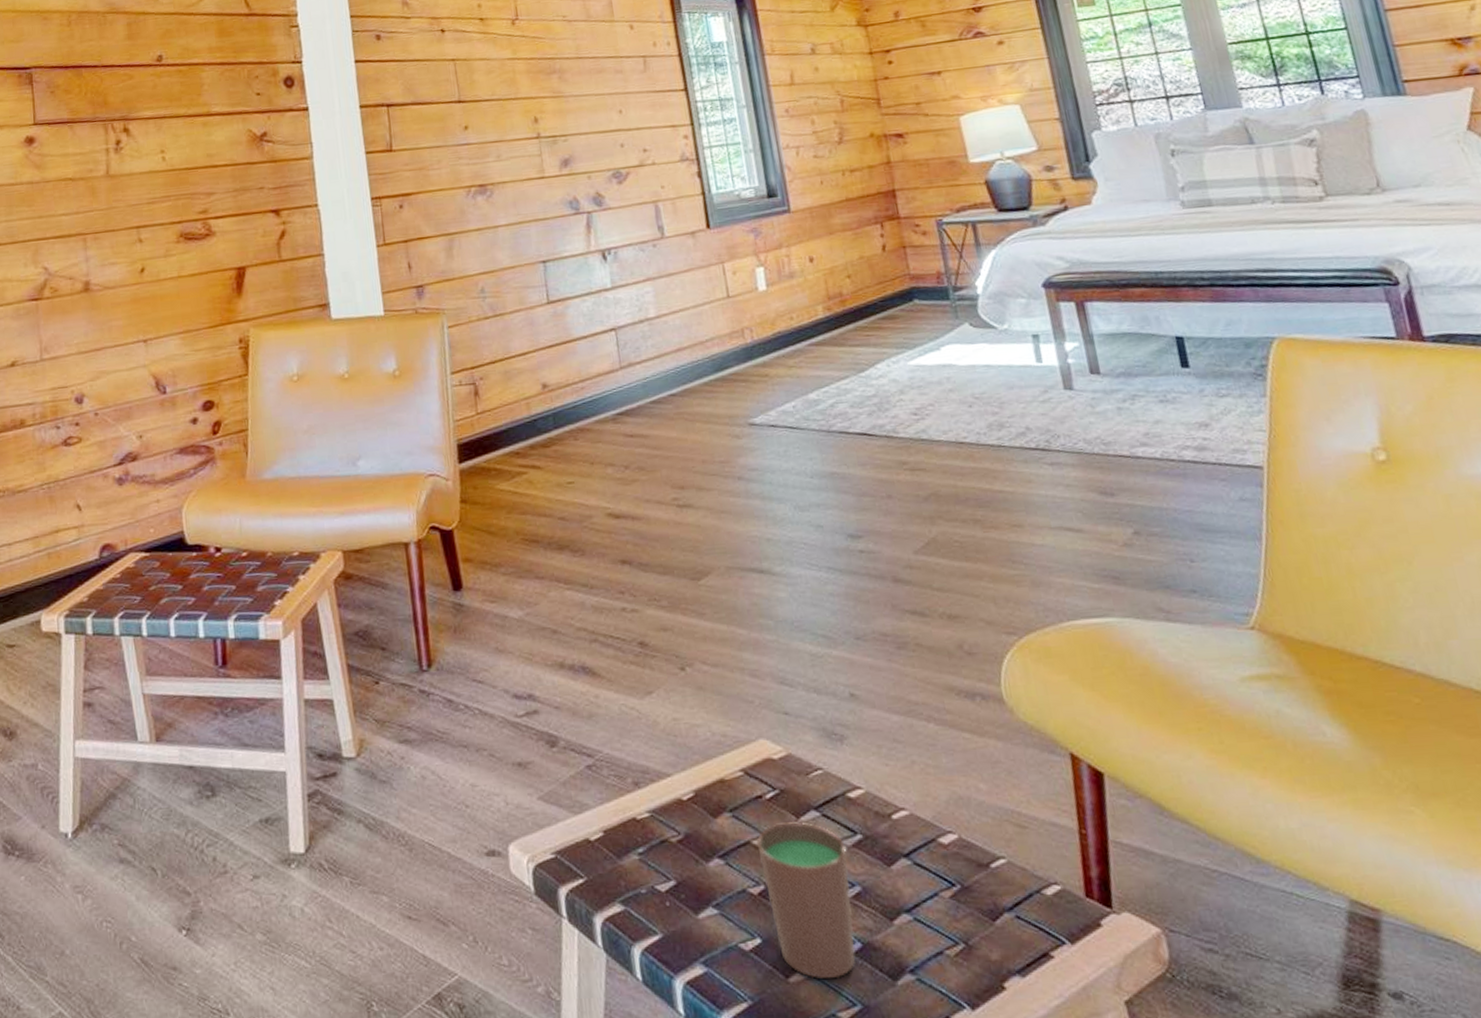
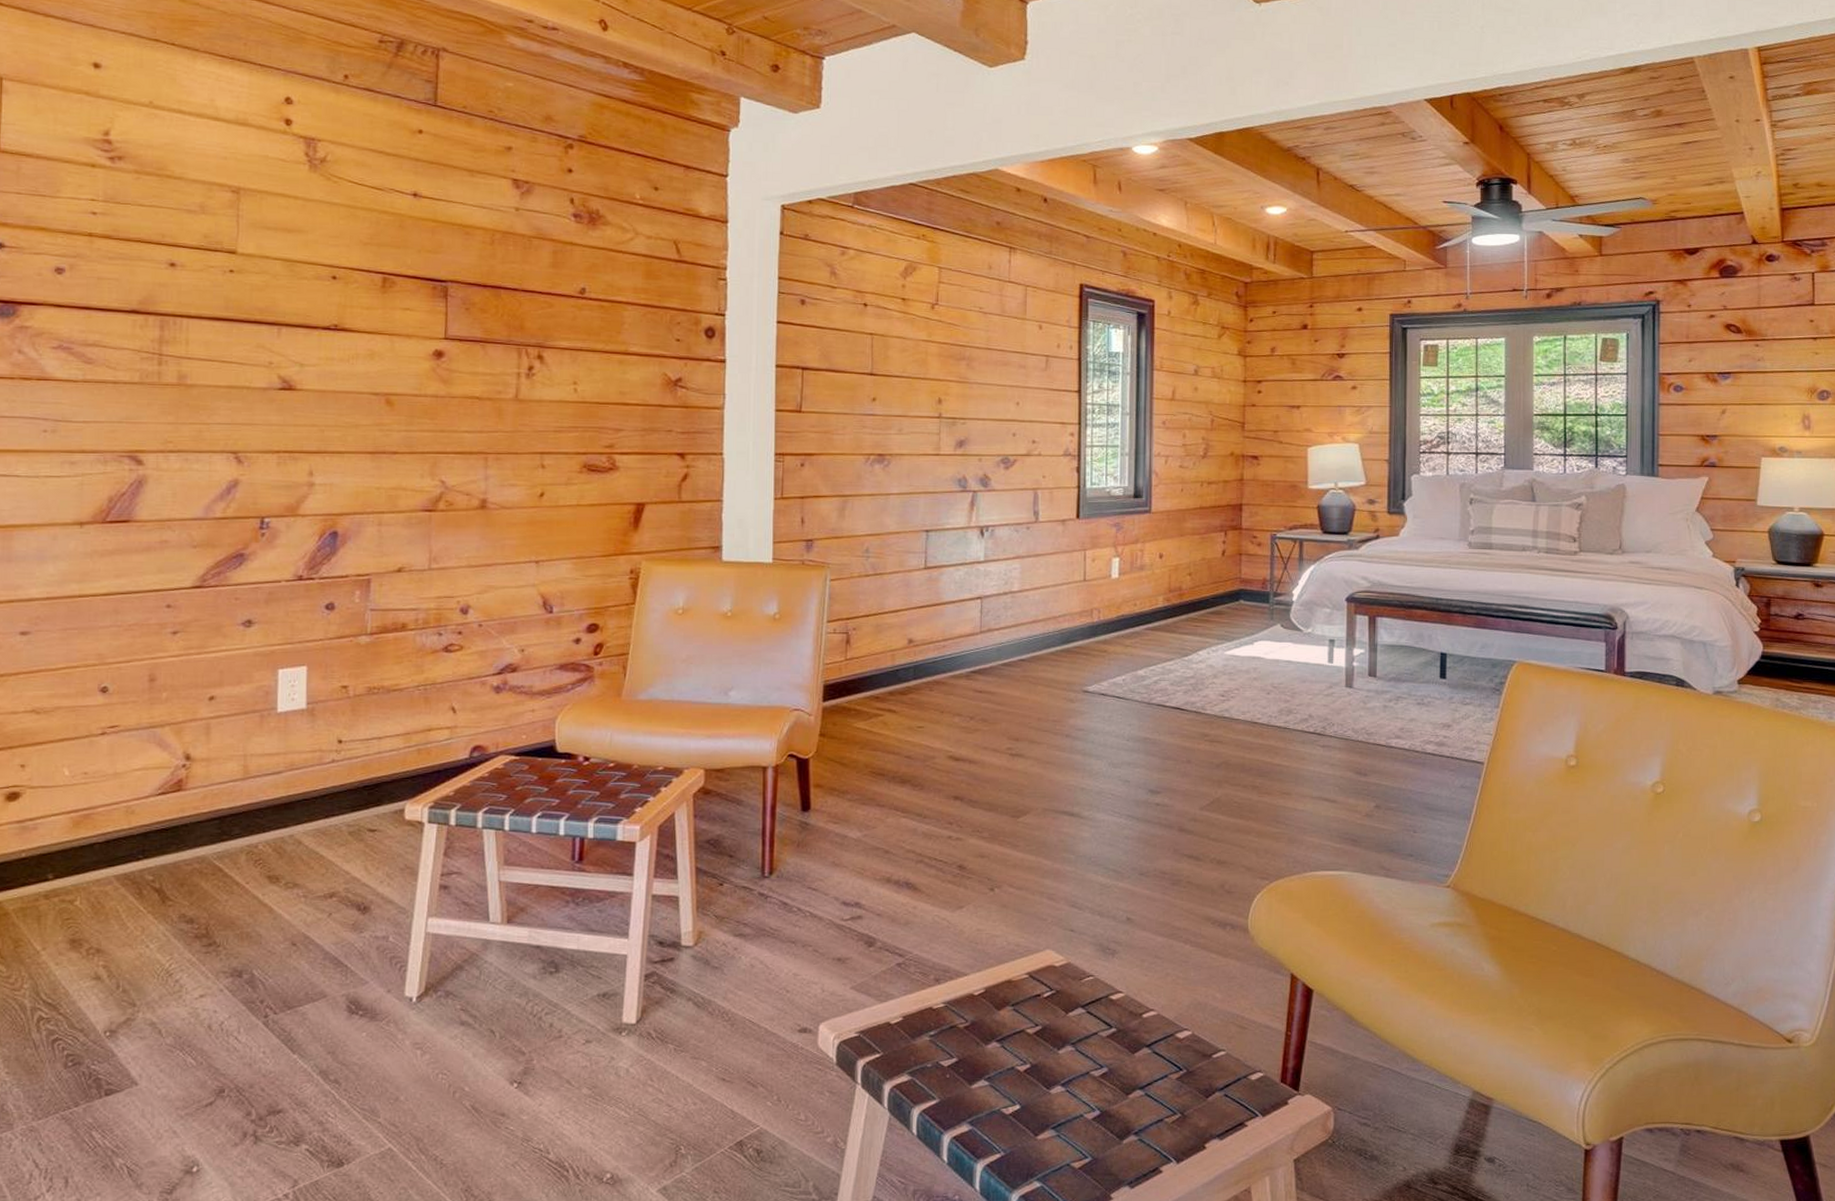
cup: present [756,822,856,980] -> none [1030,1016,1102,1138]

